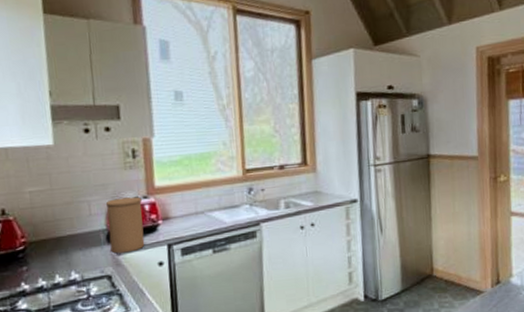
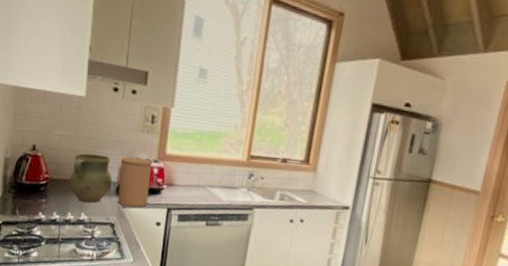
ceramic jug: none [49,203,101,260] -> present [68,153,112,203]

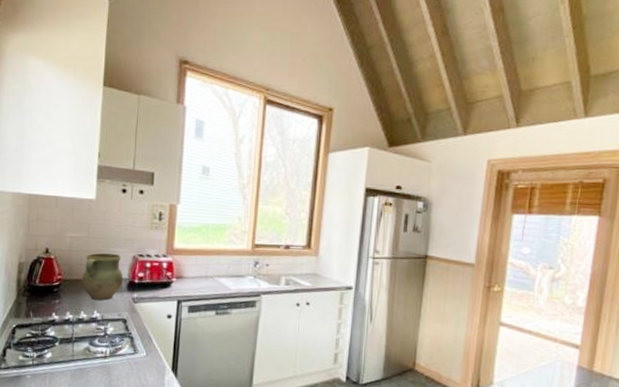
canister: present [118,157,152,208] -> none [129,253,161,302]

